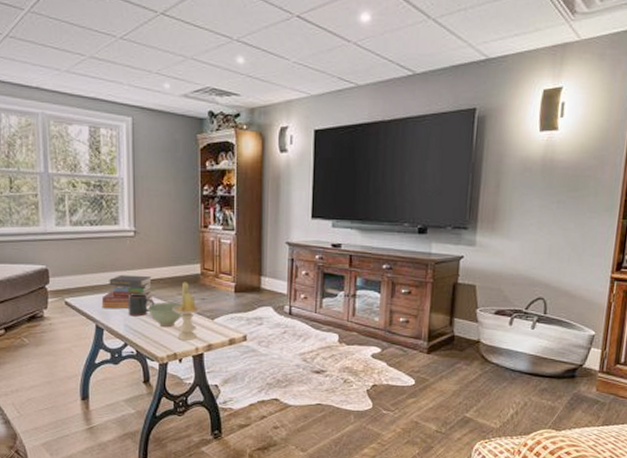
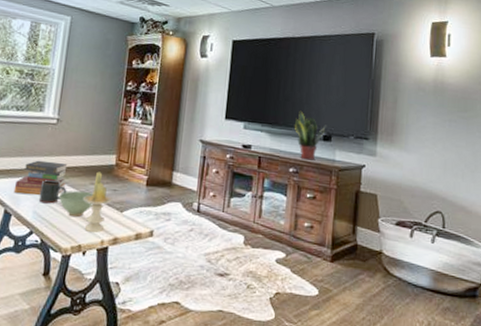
potted plant: none [386,203,421,255] -> present [294,110,326,161]

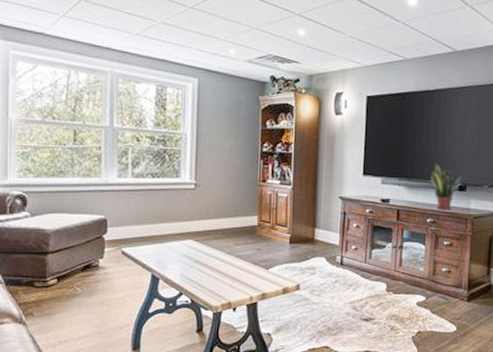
books: present [13,160,68,195] -> none [158,225,210,259]
mug: present [38,179,67,204] -> none [184,243,212,266]
bowl: present [59,191,94,217] -> none [205,253,240,276]
candle: present [83,171,112,233] -> none [229,233,257,291]

